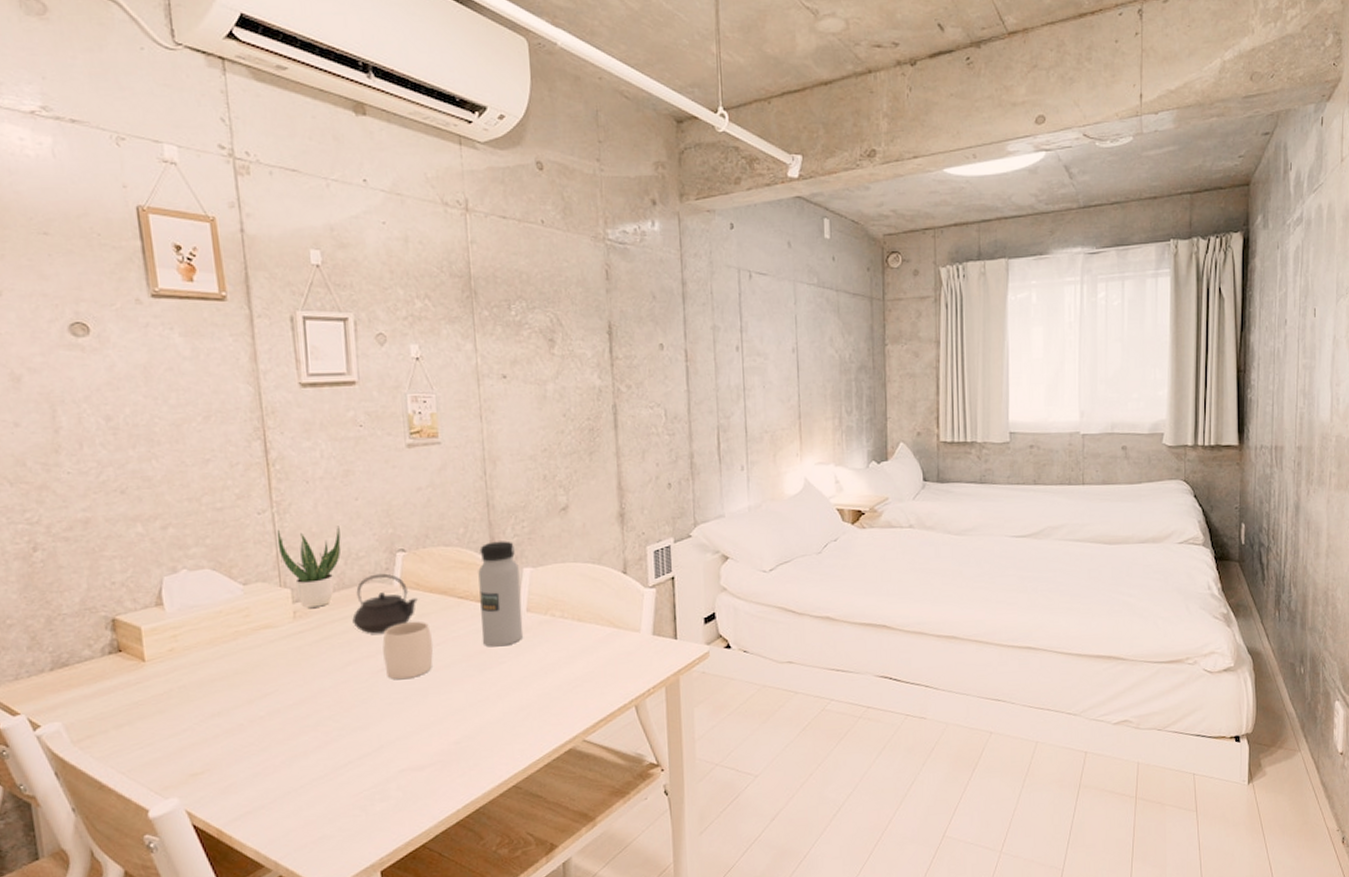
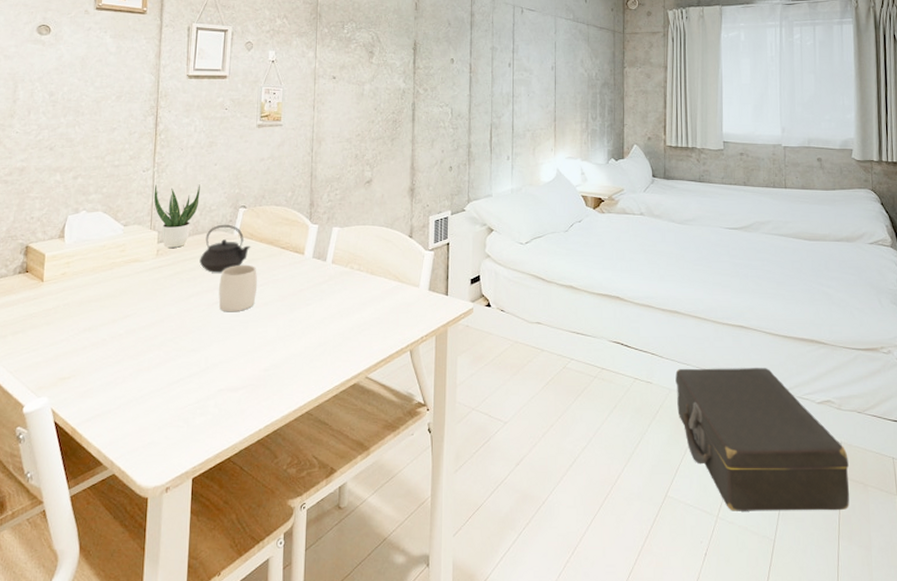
water bottle: present [478,541,524,647] -> none [295,204,330,291]
suitcase: none [953,691,1146,845] -> present [675,368,850,511]

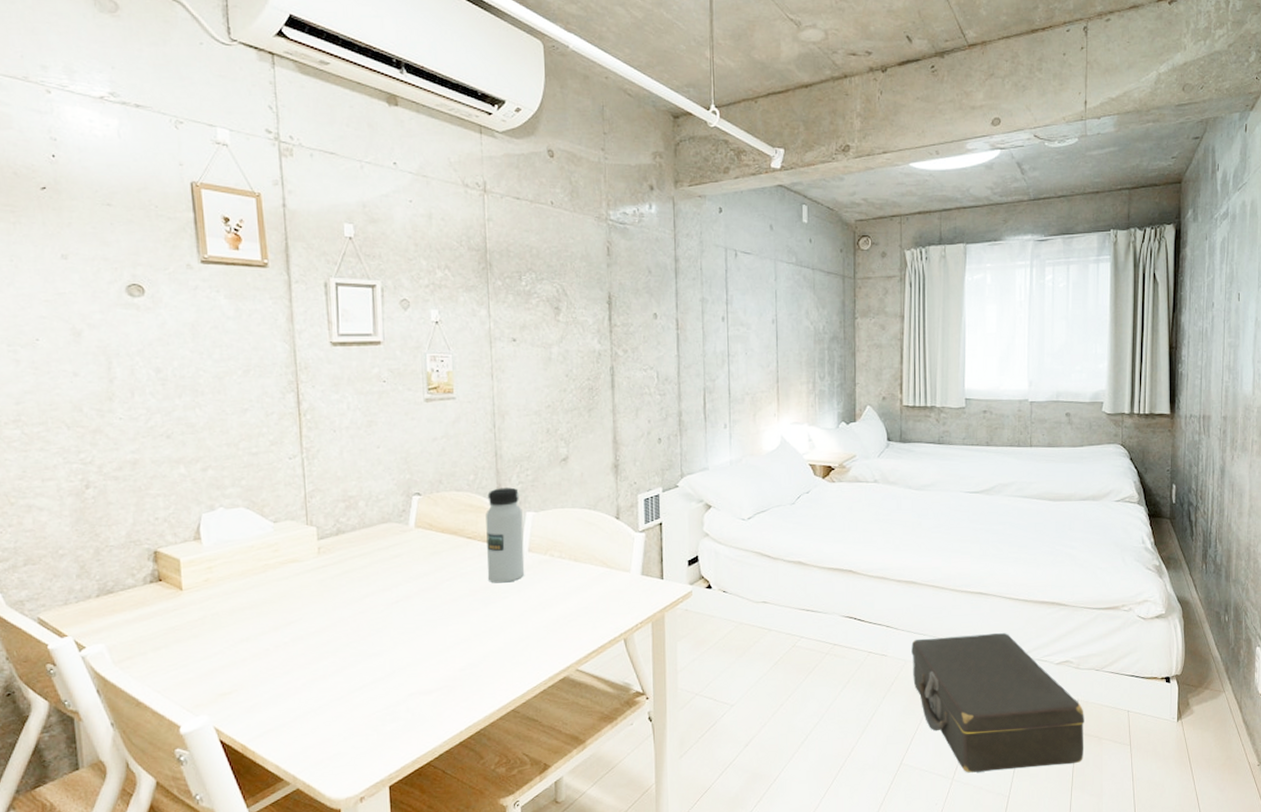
potted plant: present [153,184,200,248] -> none [305,471,363,544]
teapot: present [199,224,250,272] -> none [371,514,430,568]
mug: present [218,264,258,312] -> none [397,558,443,612]
water bottle: none [295,204,330,291] -> present [486,487,525,583]

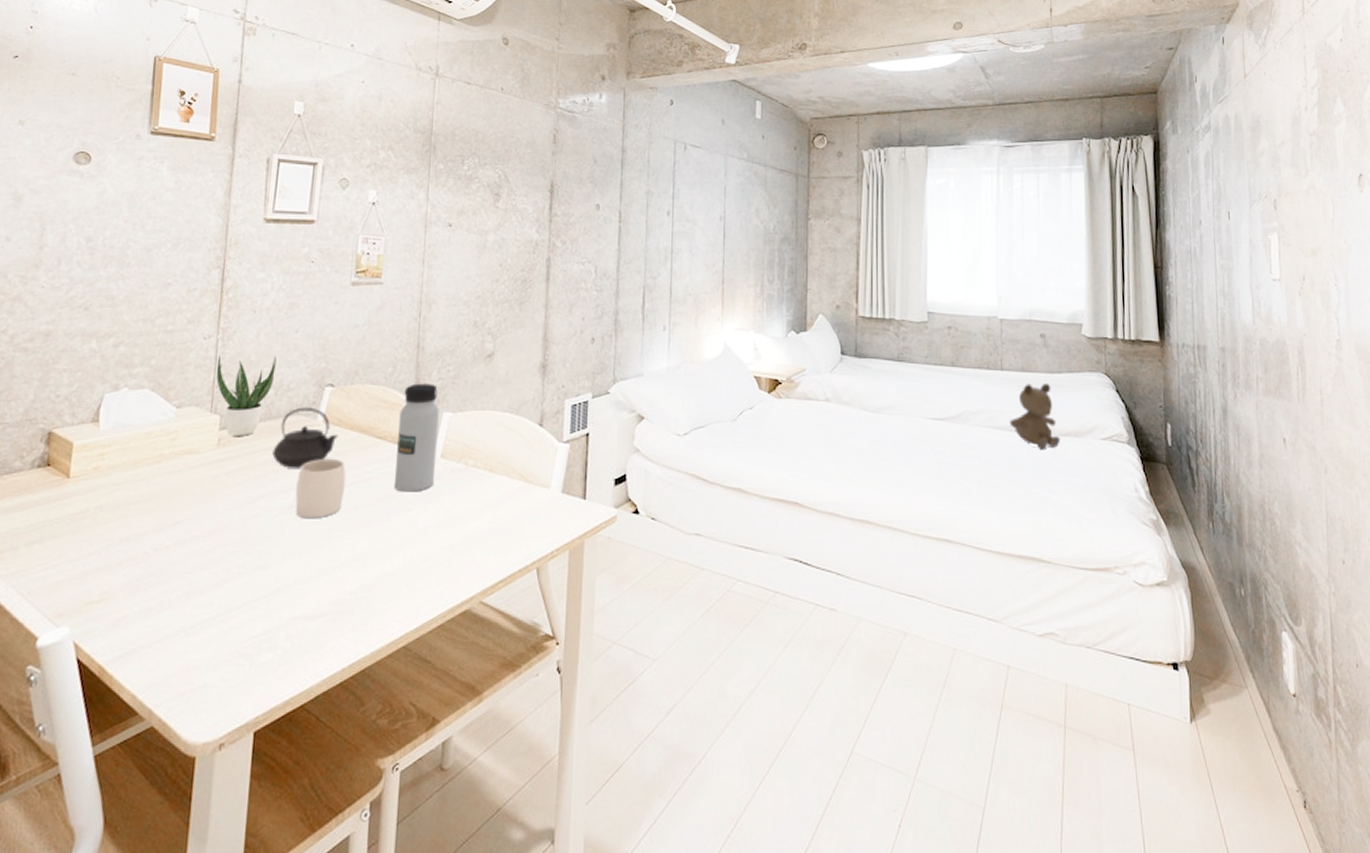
potted plant: none [305,471,363,544] -> present [216,355,277,436]
teapot: none [371,514,430,568] -> present [272,407,338,467]
mug: none [397,558,443,612] -> present [295,458,346,519]
suitcase: present [911,633,1084,773] -> none [866,592,1076,772]
teddy bear: none [1036,456,1080,513] -> present [1009,383,1060,449]

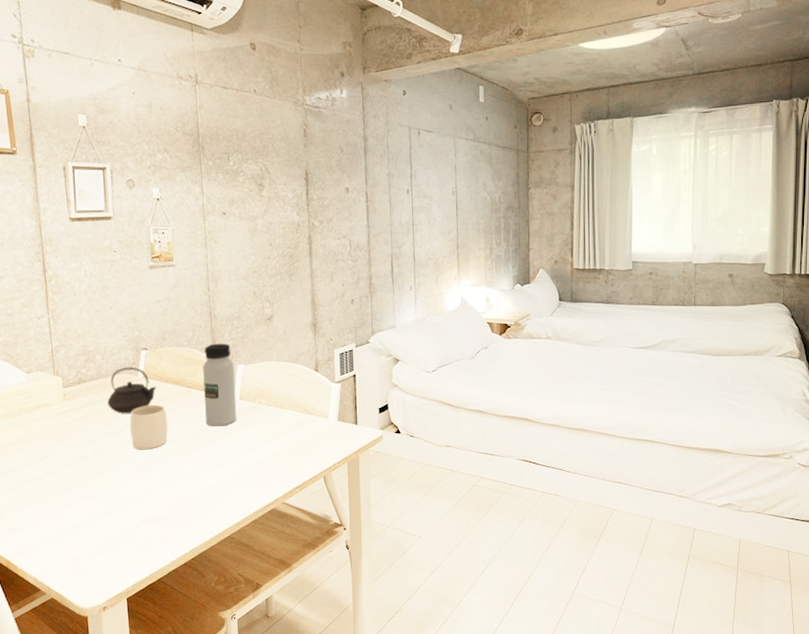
potted plant: present [216,355,277,436] -> none [52,329,100,392]
teddy bear: present [1009,383,1060,449] -> none [700,314,742,367]

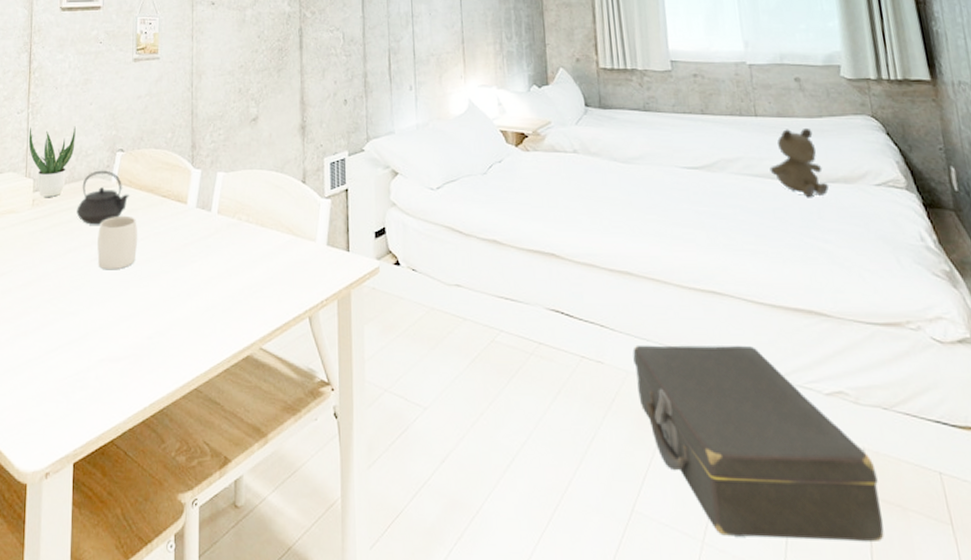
potted plant: none [52,329,100,392] -> present [28,126,76,197]
water bottle: present [203,343,237,427] -> none [178,146,214,246]
suitcase: none [582,477,746,603] -> present [632,344,884,542]
teddy bear: none [700,314,742,367] -> present [769,129,829,197]

